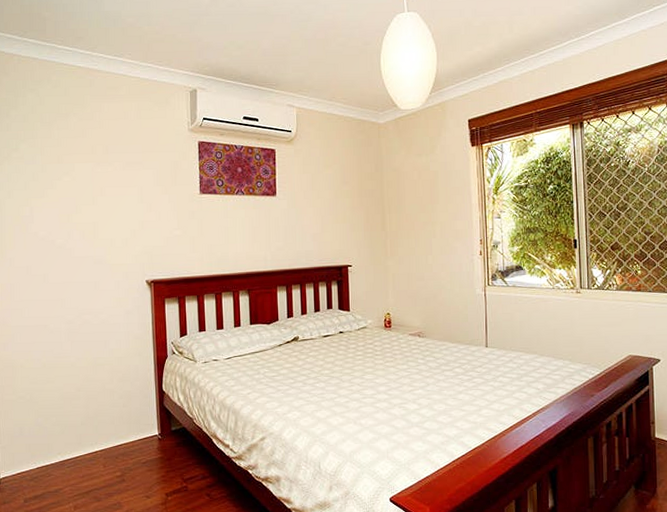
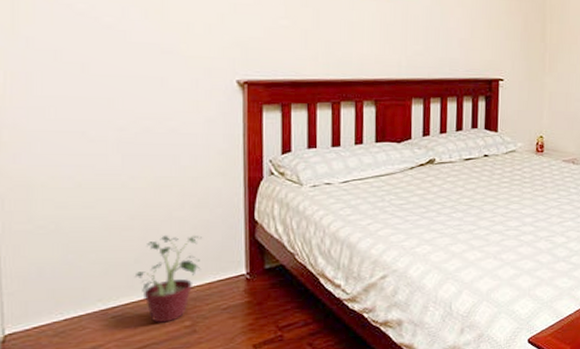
potted plant: none [81,403,127,473] -> present [134,235,202,323]

